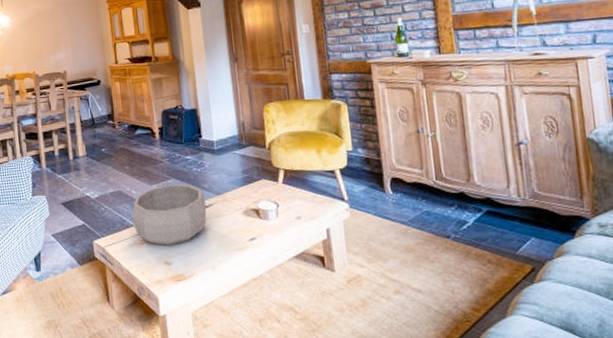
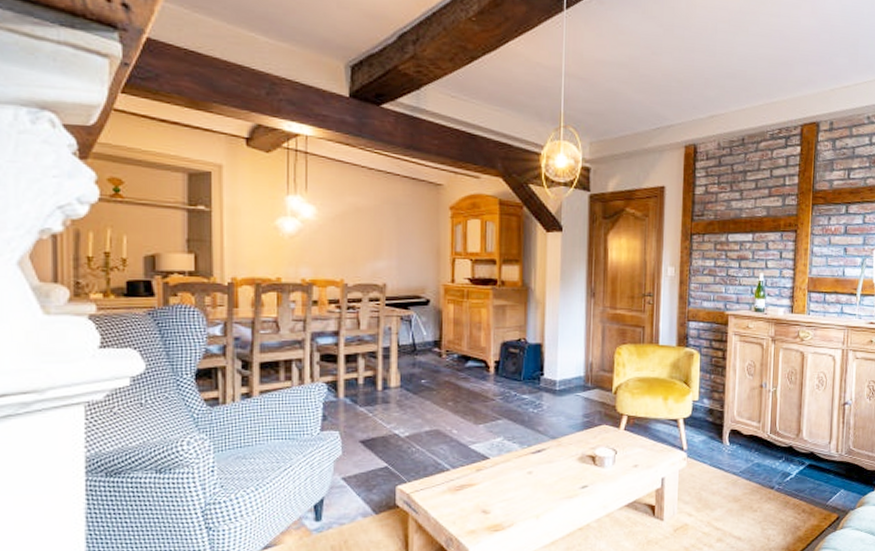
decorative bowl: present [132,184,207,245] -> none [449,424,538,492]

